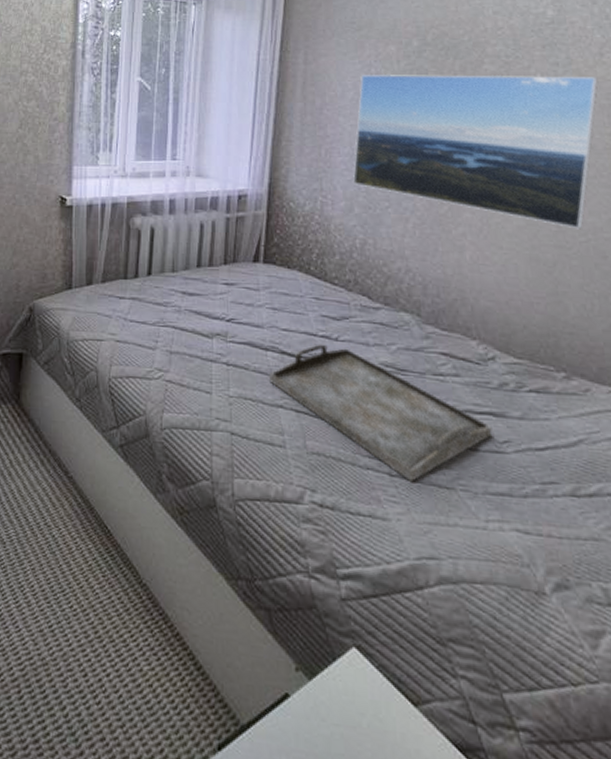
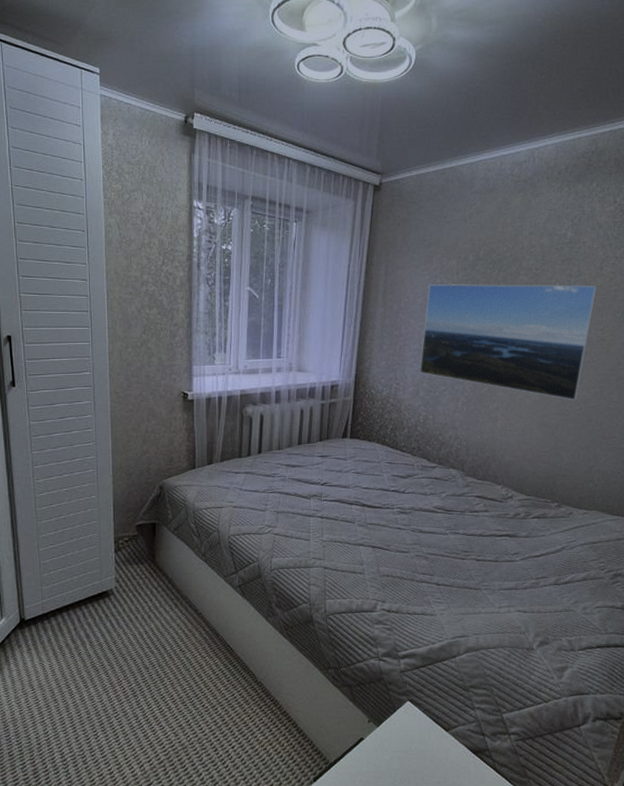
serving tray: present [269,344,492,481] -> none [353,496,507,587]

